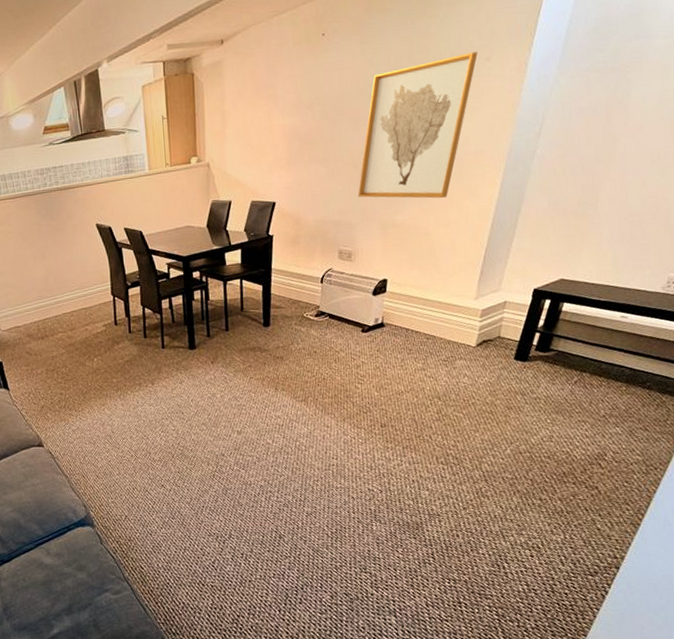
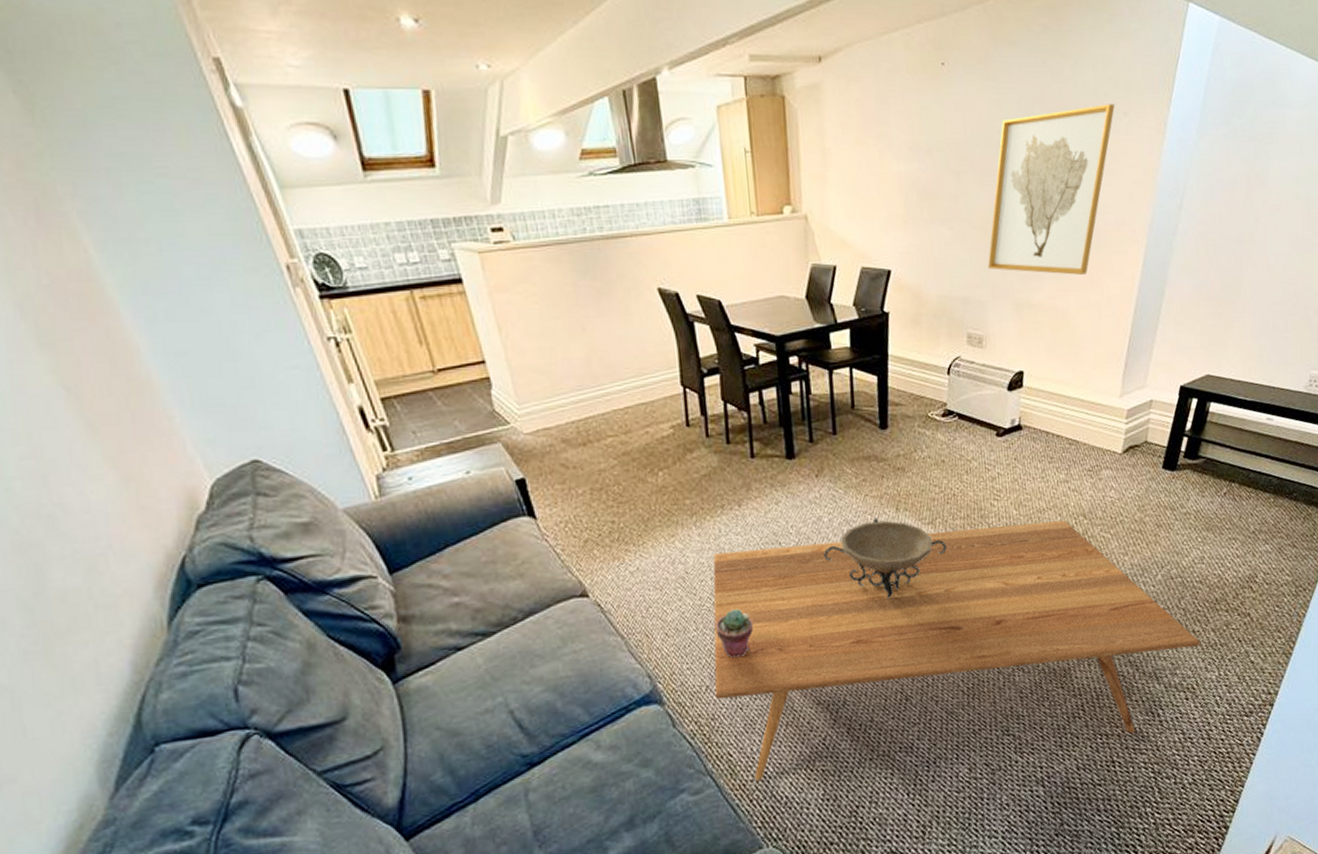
coffee table: none [131,401,547,589] -> present [713,520,1200,782]
potted succulent: none [133,460,162,497] -> present [715,608,754,659]
decorative bowl: none [216,395,317,458] -> present [823,518,947,598]

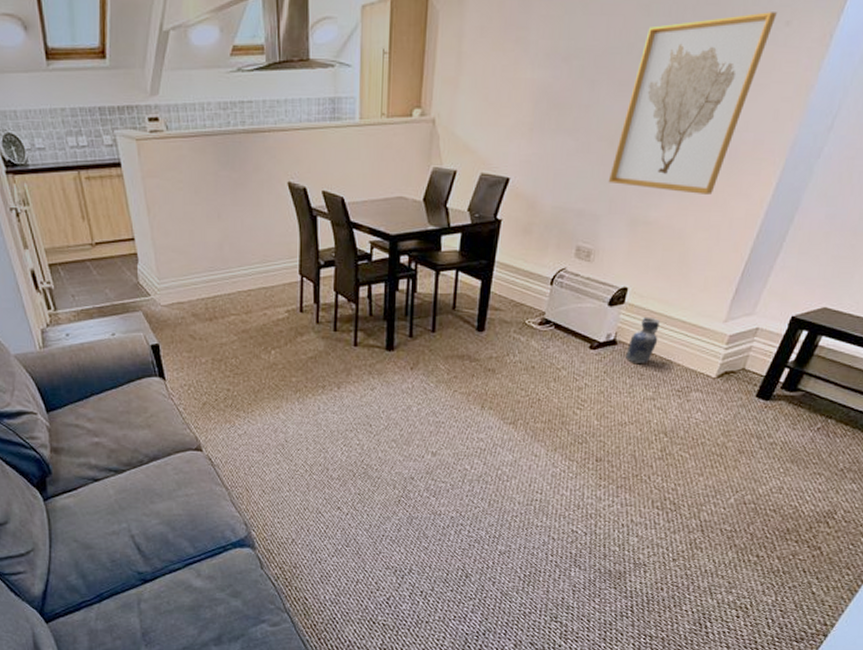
coffee table: present [713,520,1200,782] -> none [299,428,762,639]
potted succulent: present [715,608,754,659] -> none [305,477,339,520]
decorative bowl: present [823,518,947,598] -> none [408,413,524,486]
ceramic jug: none [1033,398,1061,447] -> present [626,316,660,363]

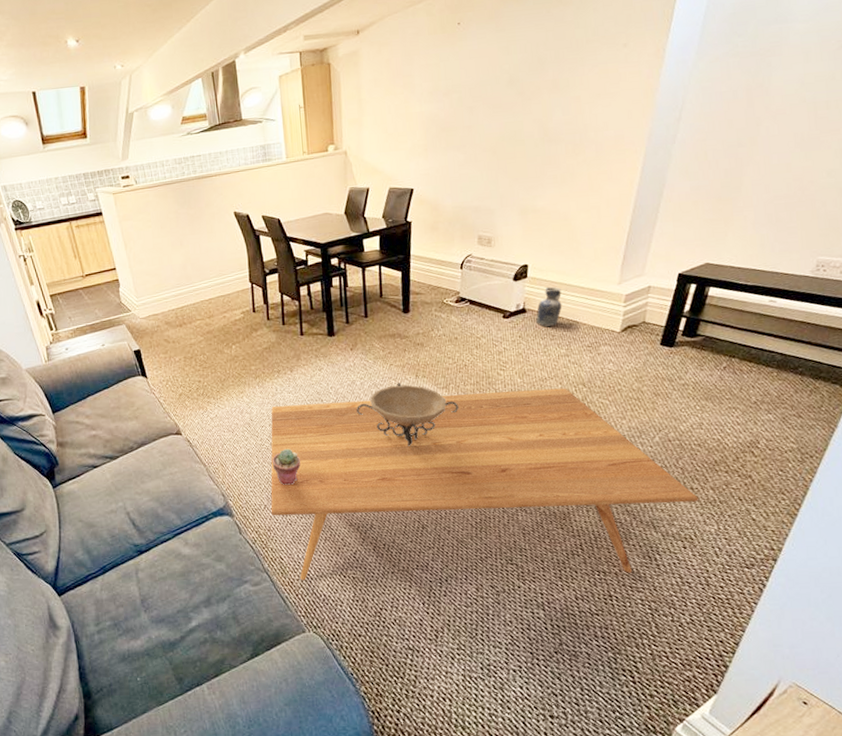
coffee table: none [299,428,762,639] -> present [270,388,699,581]
potted succulent: none [305,477,339,520] -> present [272,448,301,486]
decorative bowl: none [408,413,524,486] -> present [356,382,459,446]
wall art: present [608,12,777,194] -> none [496,38,615,184]

